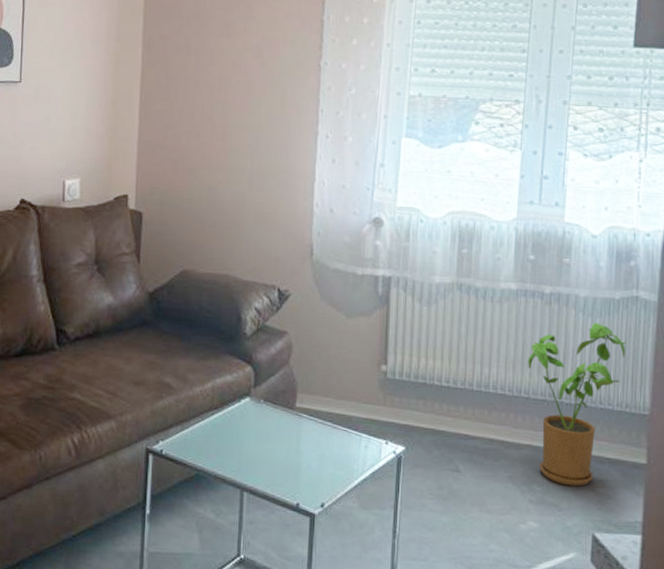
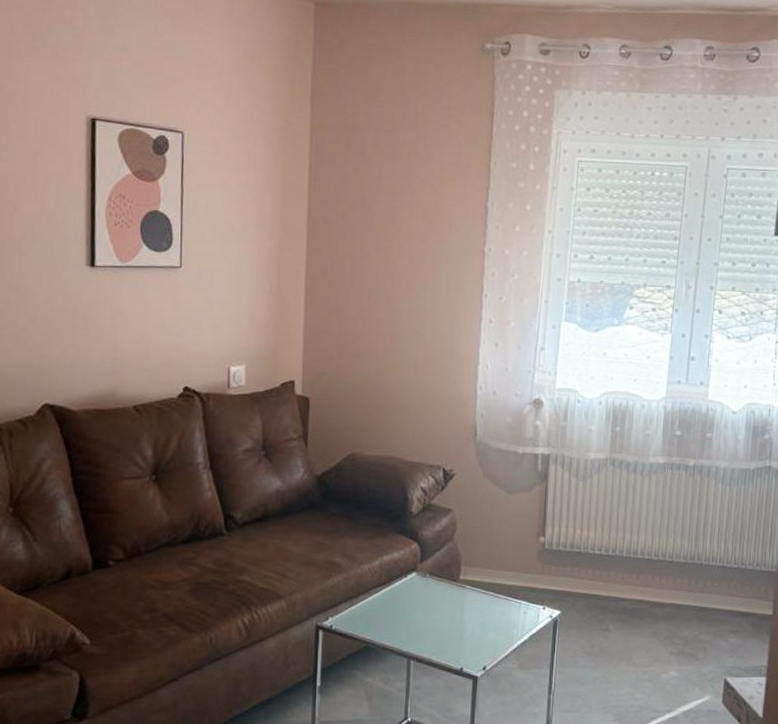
house plant: present [528,322,626,487] -> none [672,491,759,638]

